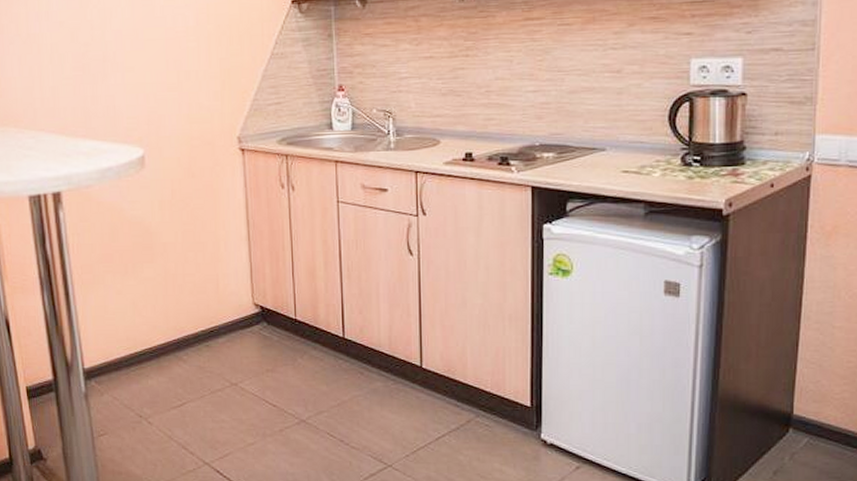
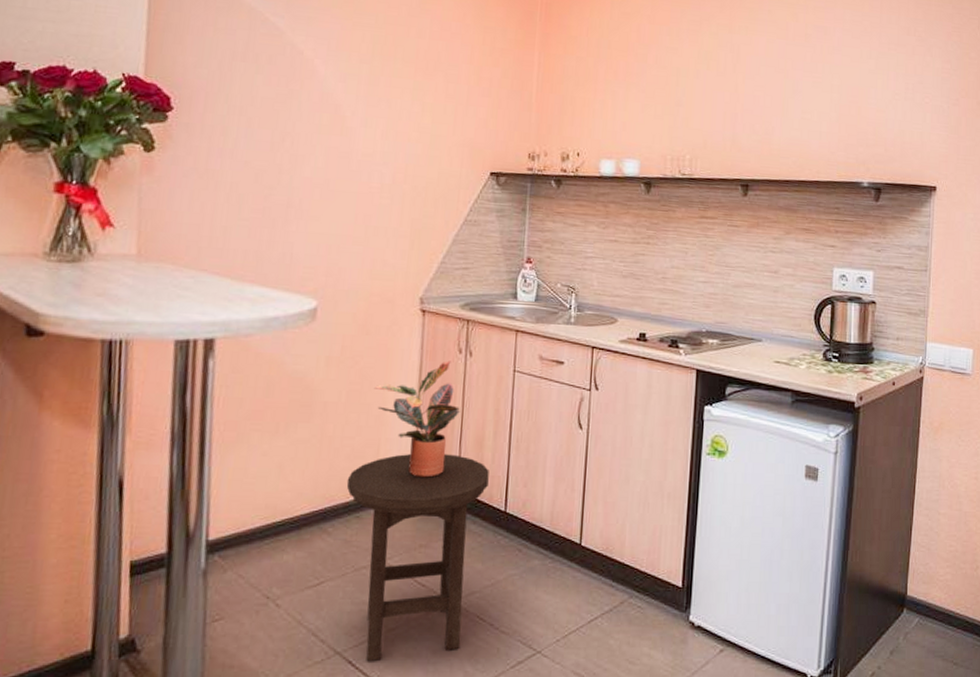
stool: none [193,286,324,472] -> present [346,454,489,662]
potted plant: none [205,196,290,308] -> present [373,361,461,478]

